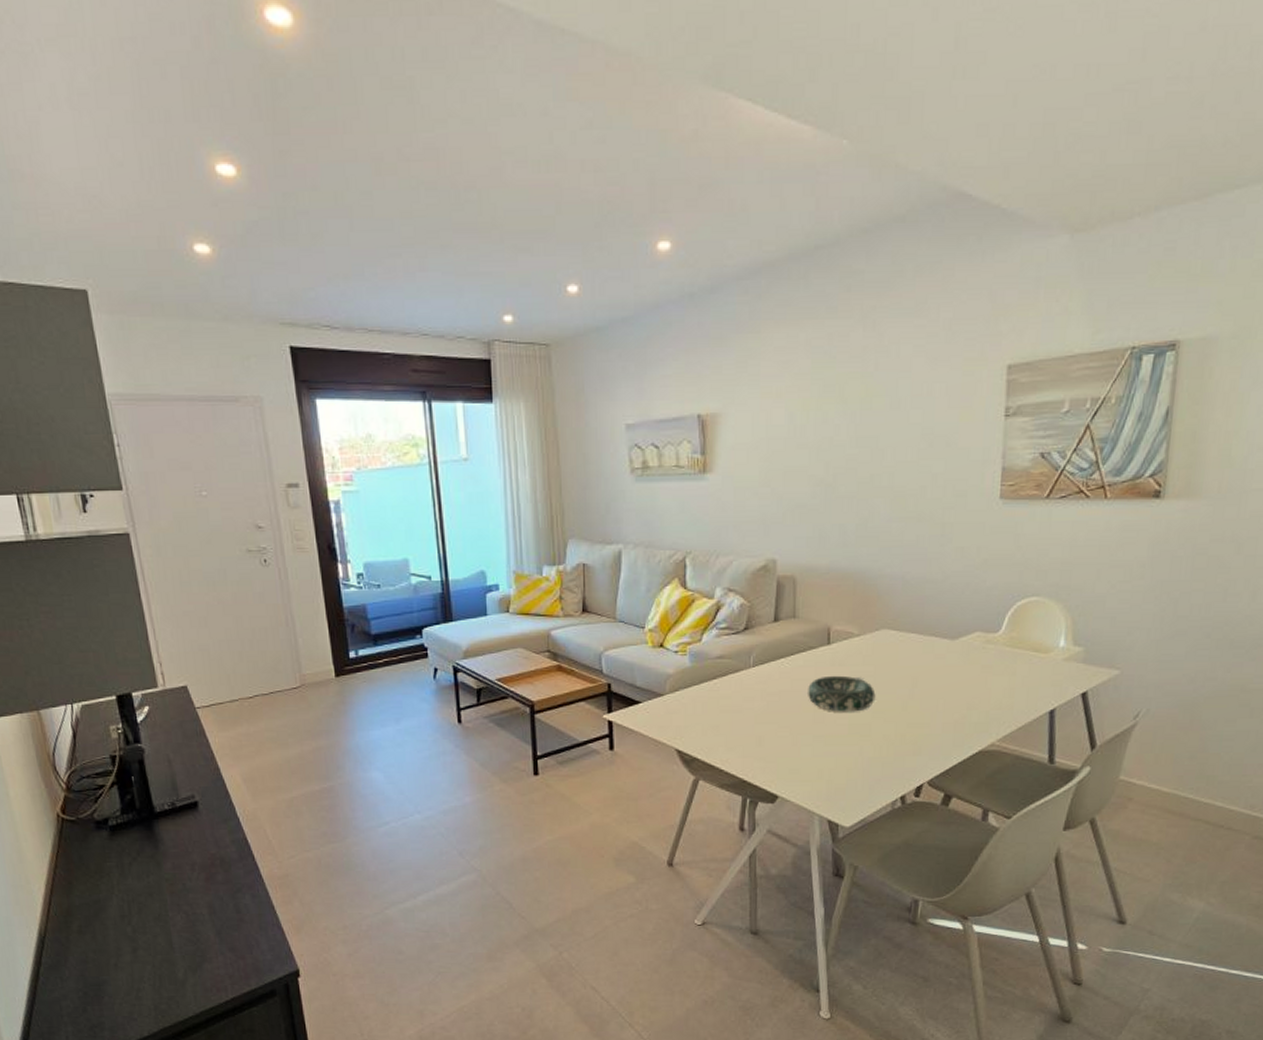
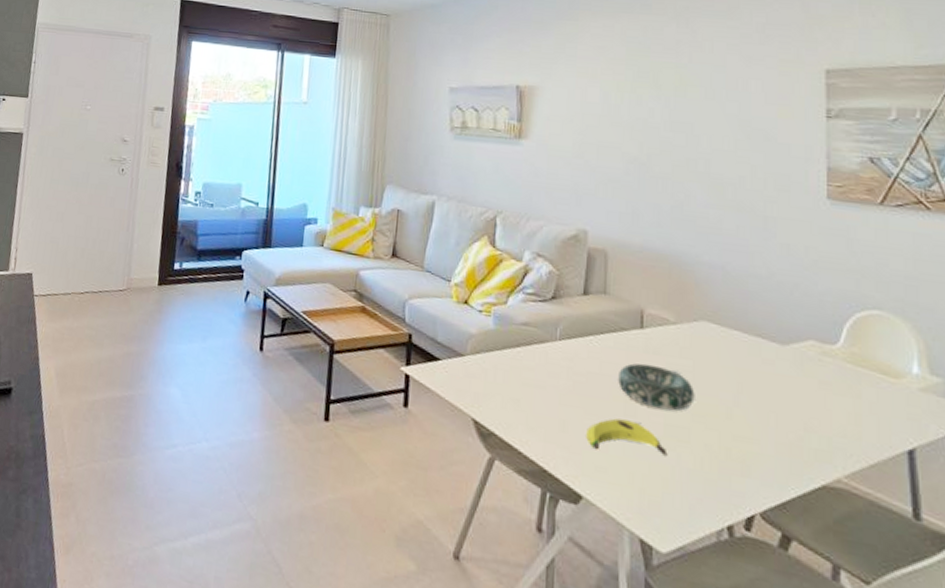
banana: none [780,727,852,755] -> present [586,418,668,458]

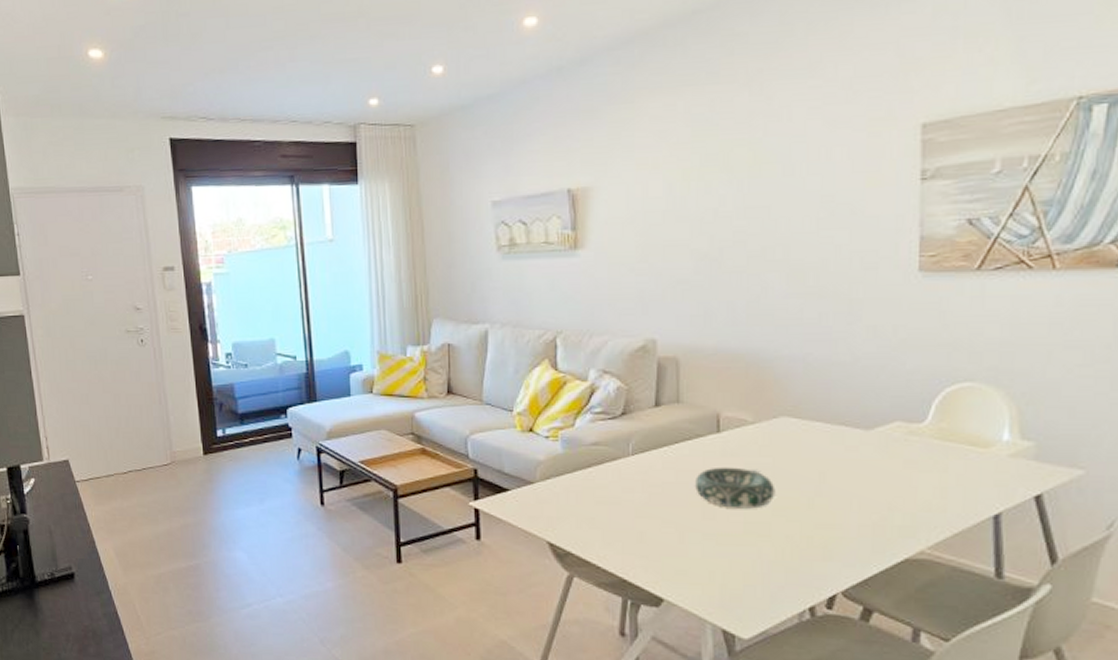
banana: present [586,418,668,458] -> none [665,523,748,554]

